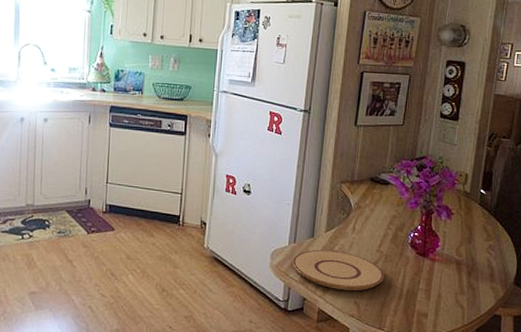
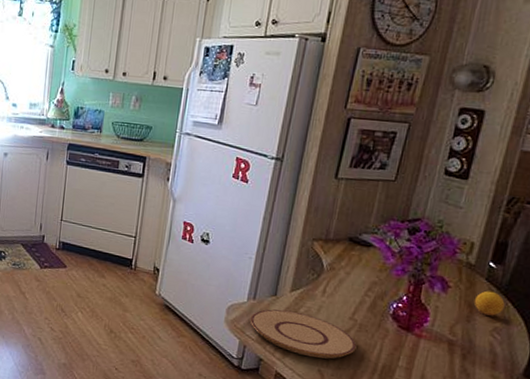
fruit: none [472,214,495,236] -> present [474,290,505,316]

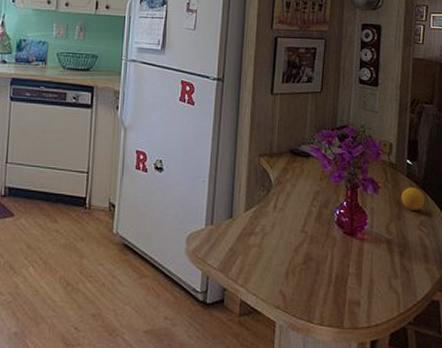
plate: present [249,309,357,359] -> none [210,231,311,277]

